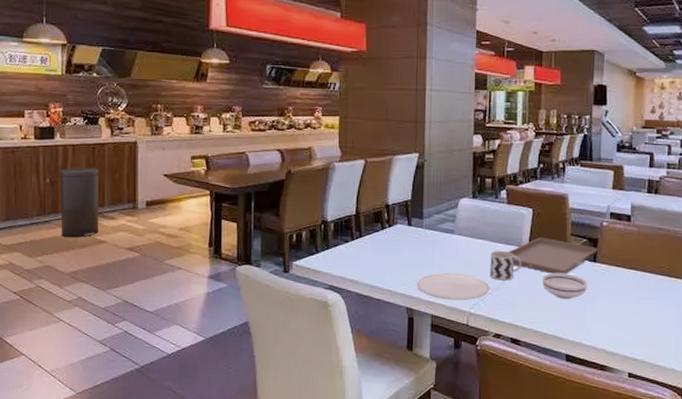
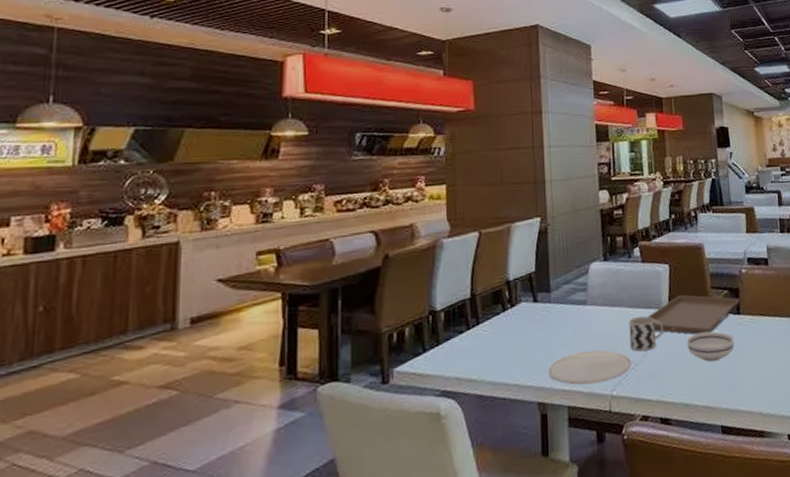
pedal bin: present [61,167,98,238] -> none [56,282,121,386]

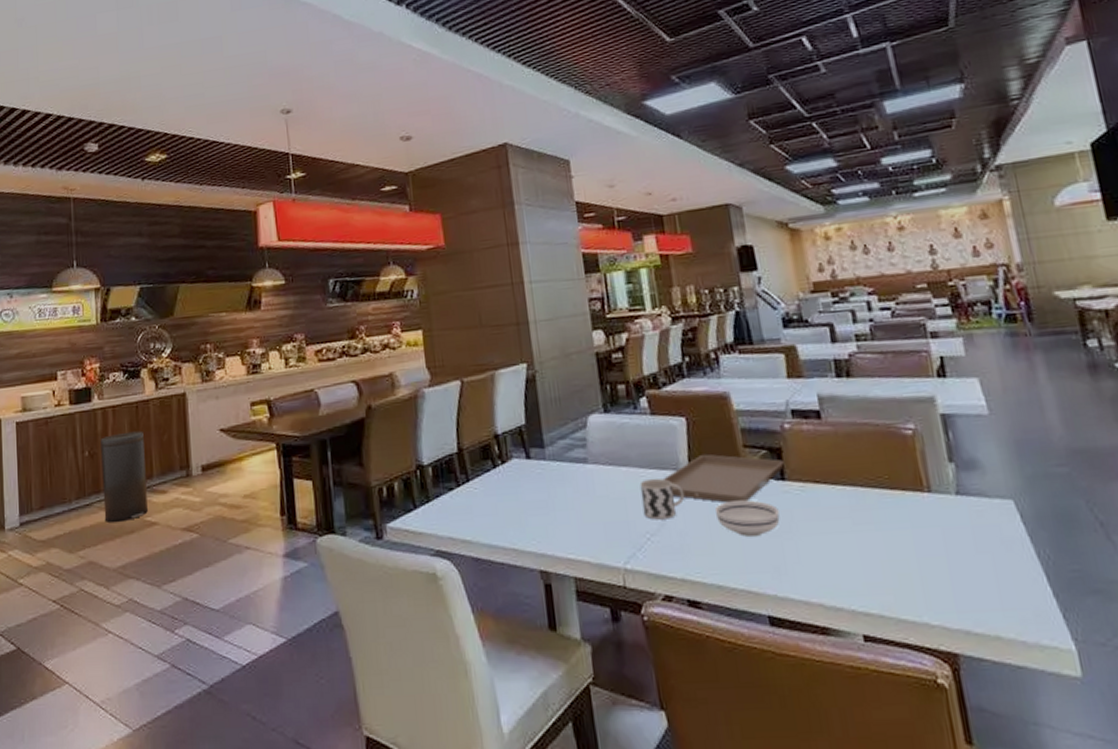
pedal bin: none [56,282,121,386] -> present [100,430,148,523]
plate: present [548,350,632,385] -> none [549,515,648,555]

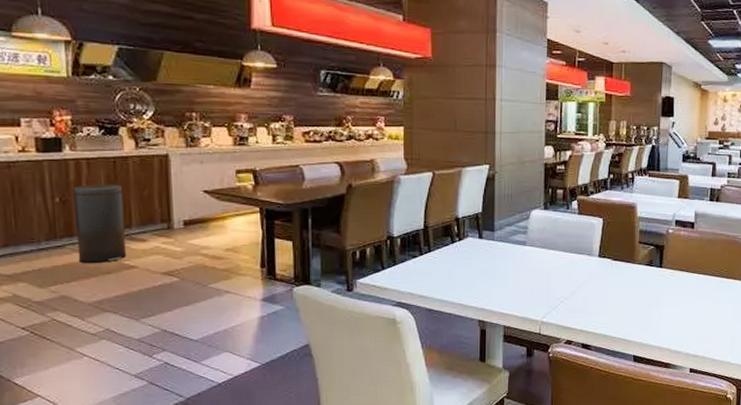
cup: present [640,478,685,520] -> none [561,260,593,289]
tray: present [662,454,784,503] -> none [579,245,664,280]
bowl: present [716,500,780,538] -> none [612,279,654,305]

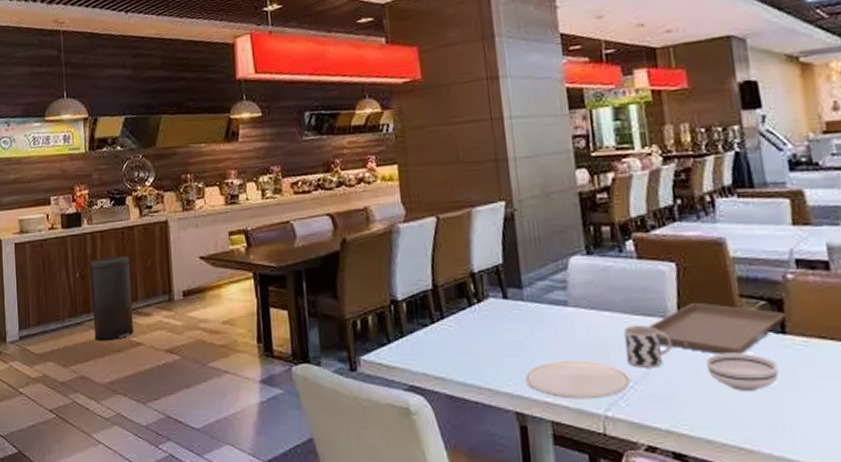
plate: none [489,283,562,311] -> present [525,360,631,399]
cup: none [561,260,593,289] -> present [623,324,673,368]
tray: none [579,245,664,280] -> present [648,302,785,355]
bowl: none [612,279,654,305] -> present [706,352,779,392]

